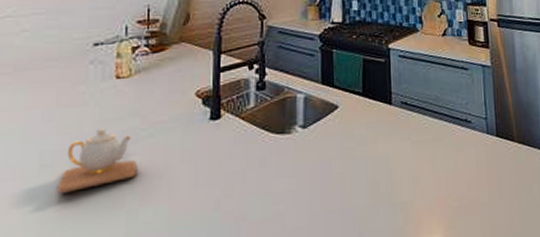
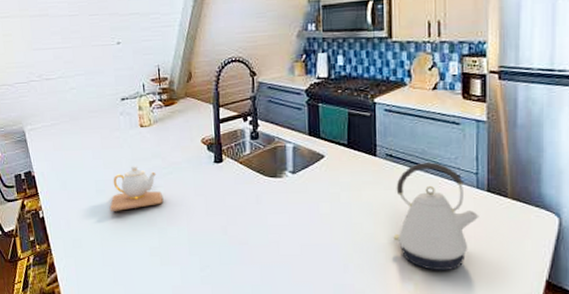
kettle: none [411,108,491,228] -> present [393,162,479,271]

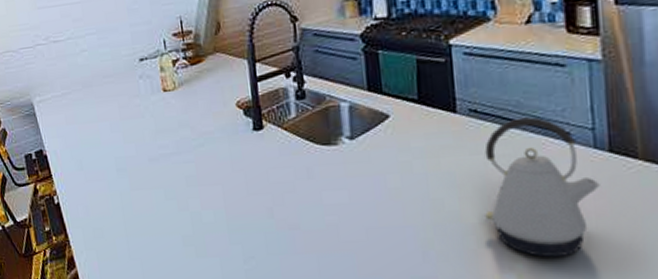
teapot: present [109,166,163,211] -> none [132,138,194,194]

